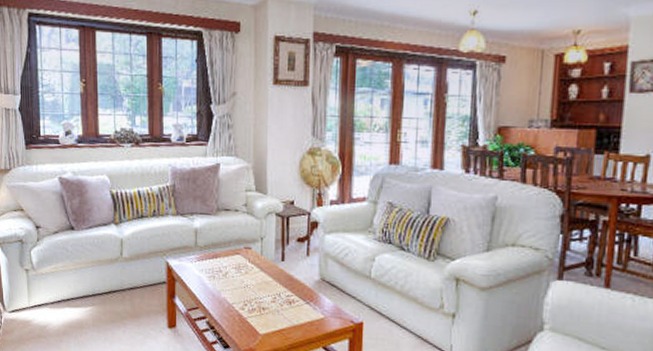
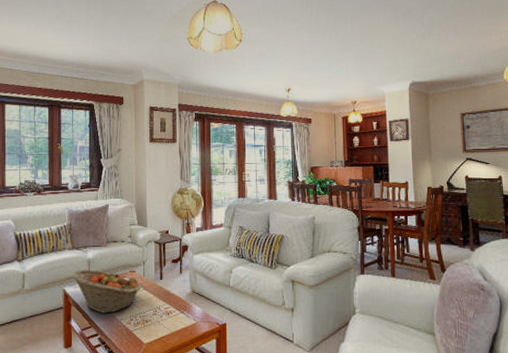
fruit basket: none [176,240,259,295] -> present [72,269,142,314]

